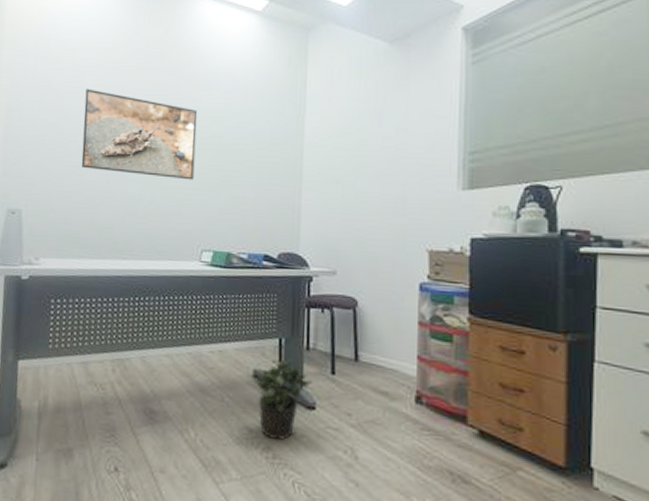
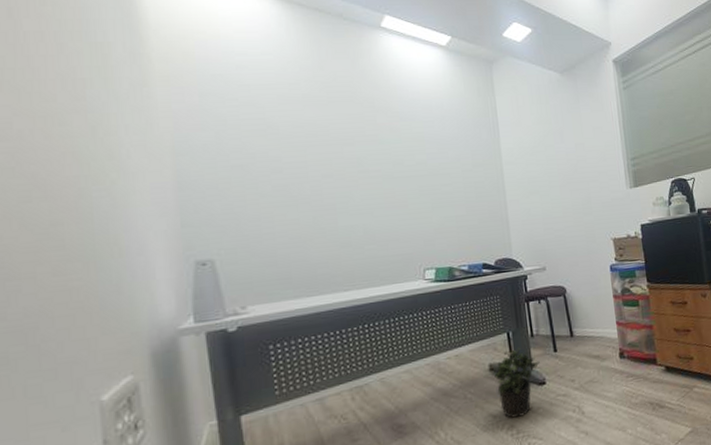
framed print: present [81,89,198,180] -> none [271,125,405,208]

